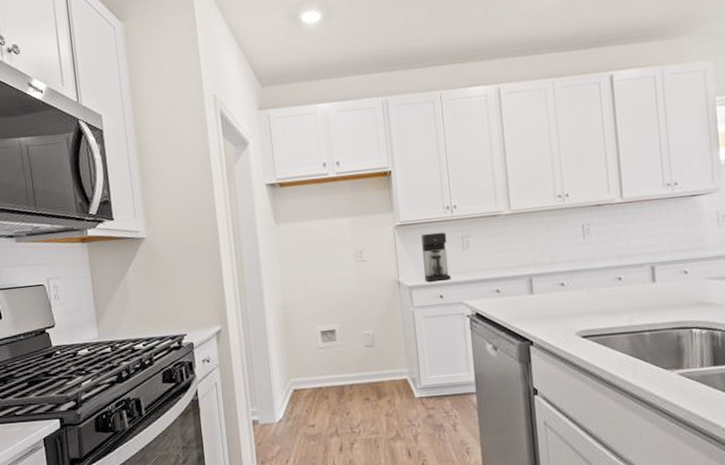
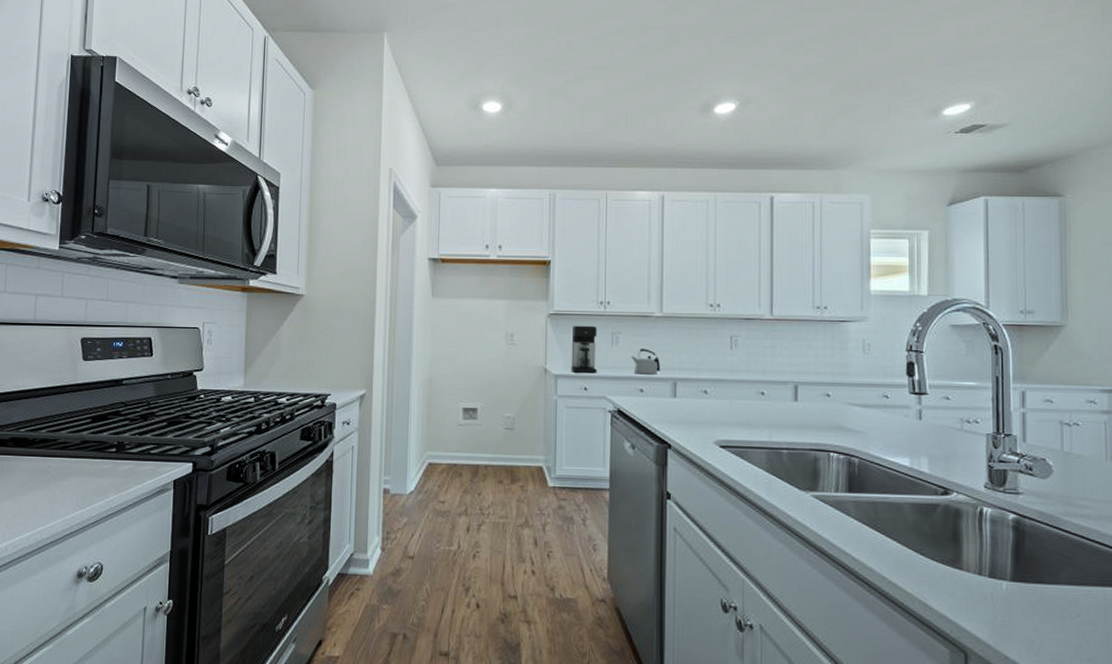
kettle: none [483,248,514,276] -> present [631,348,660,376]

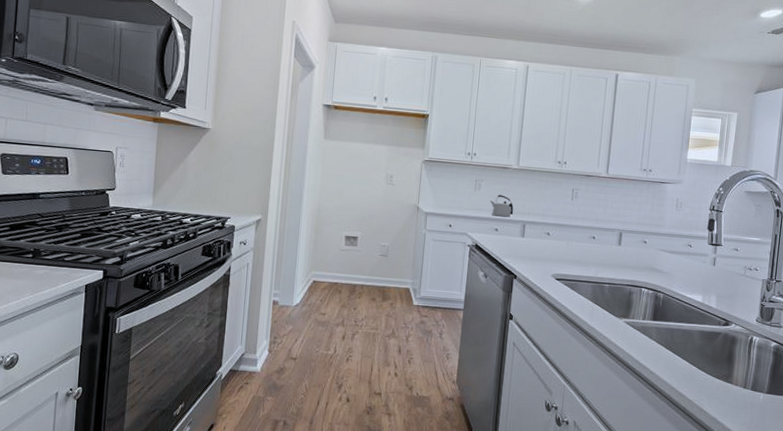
coffee maker: present [571,325,597,374] -> none [439,171,464,214]

